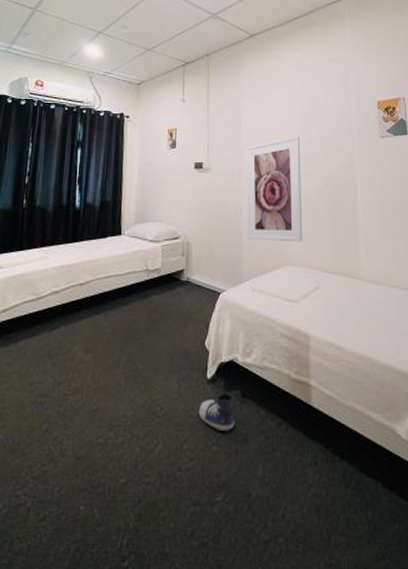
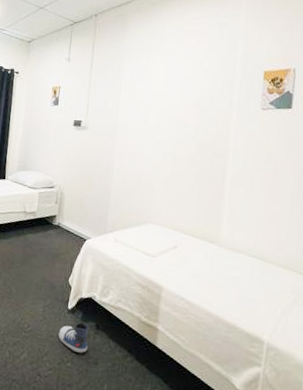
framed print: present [246,136,303,242] -> none [115,102,177,204]

